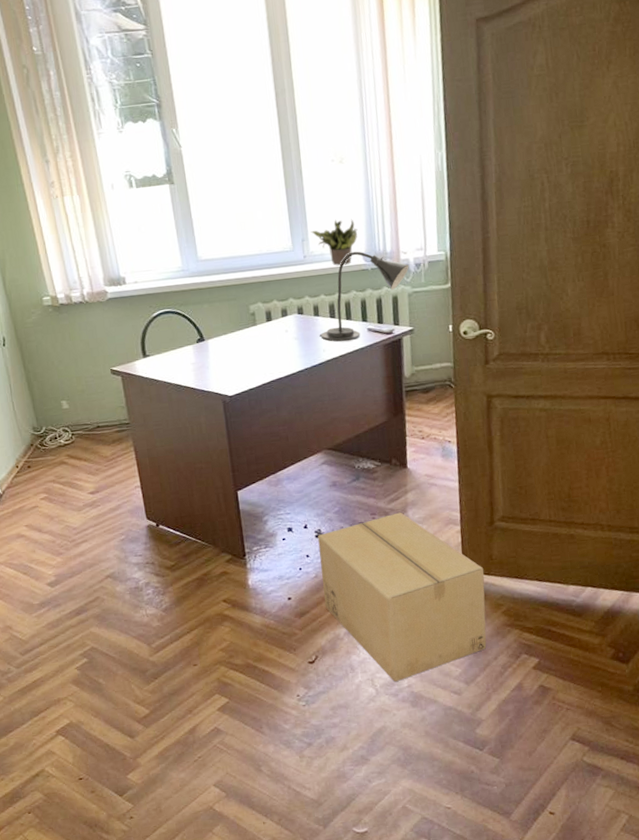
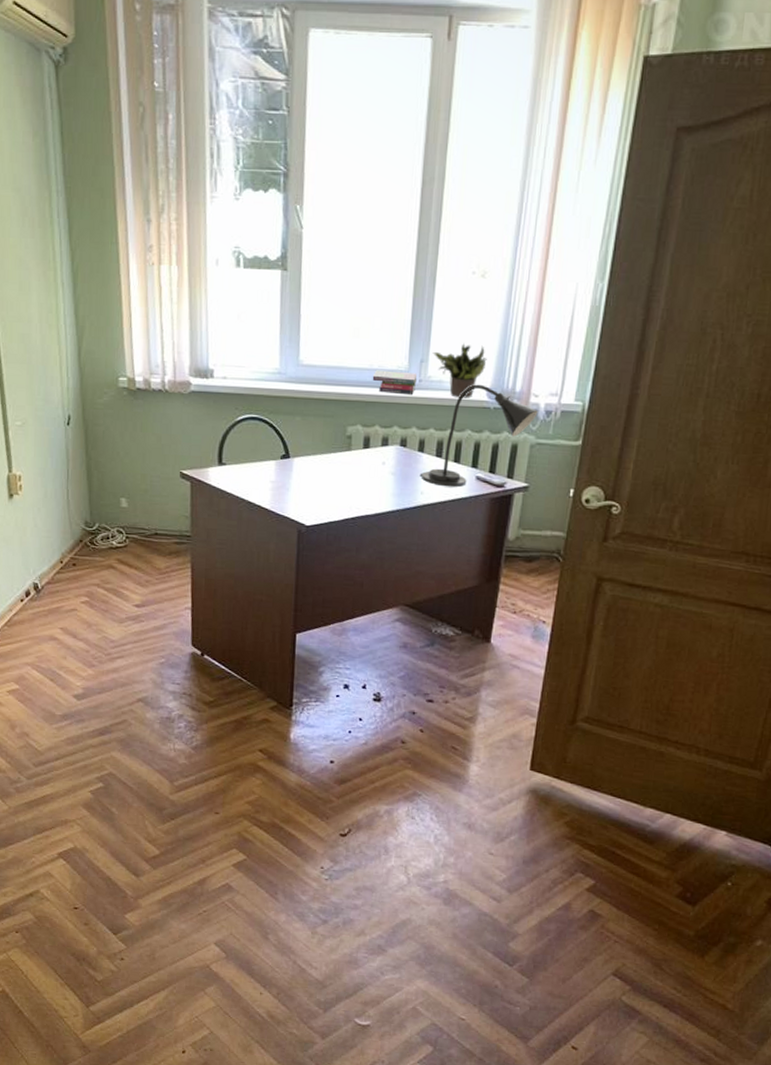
books: none [263,251,302,272] -> present [372,370,417,396]
cardboard box: present [318,512,487,681] -> none [369,690,554,874]

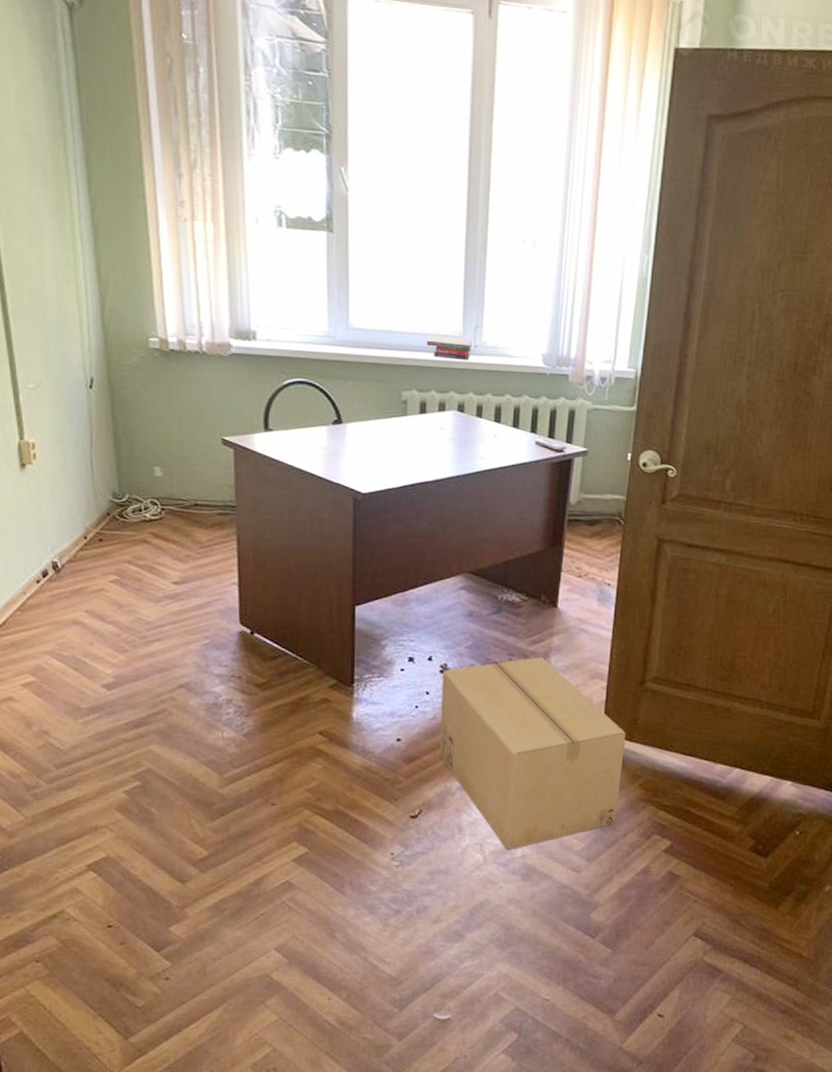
cardboard box: none [369,690,554,874] -> present [439,657,626,849]
desk lamp: present [419,384,538,488] -> none [479,350,593,453]
potted plant: present [432,343,487,399] -> none [486,310,541,365]

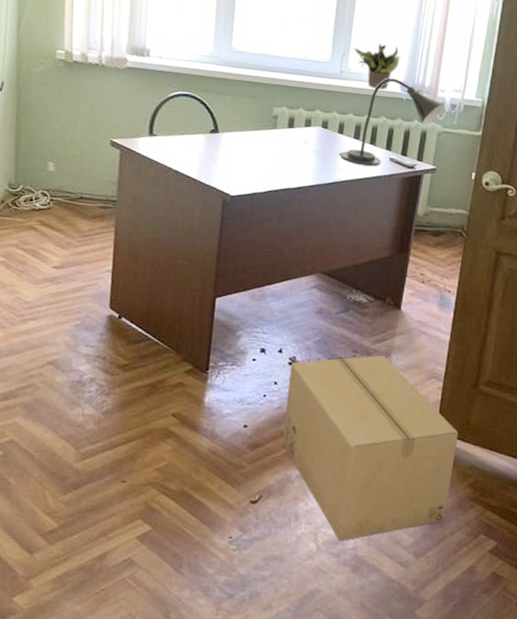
books: present [426,335,472,361] -> none [298,60,339,84]
desk lamp: none [479,350,593,453] -> present [338,78,444,167]
potted plant: none [486,310,541,365] -> present [353,43,401,90]

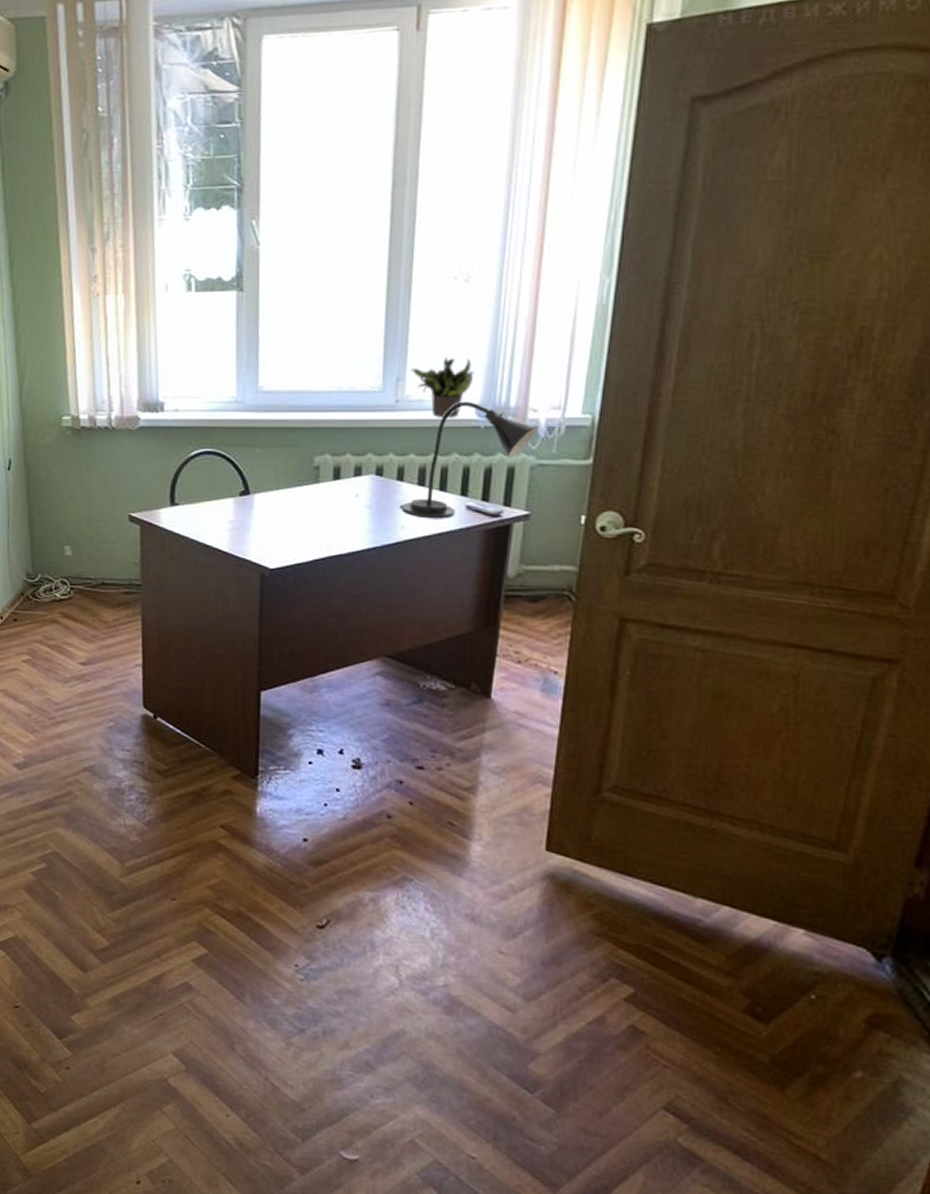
cardboard box: present [282,355,459,540] -> none [350,755,576,976]

